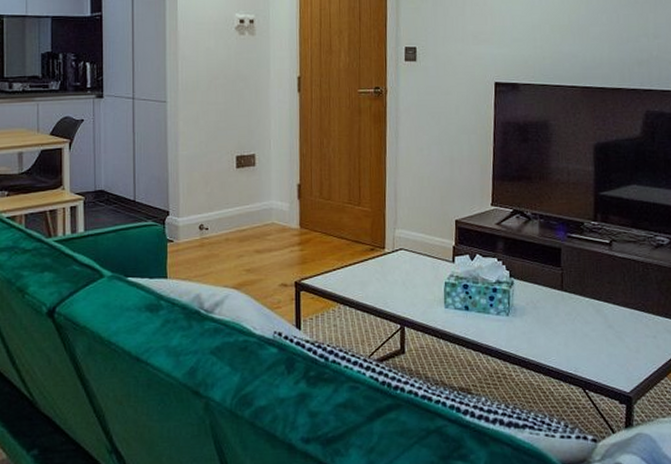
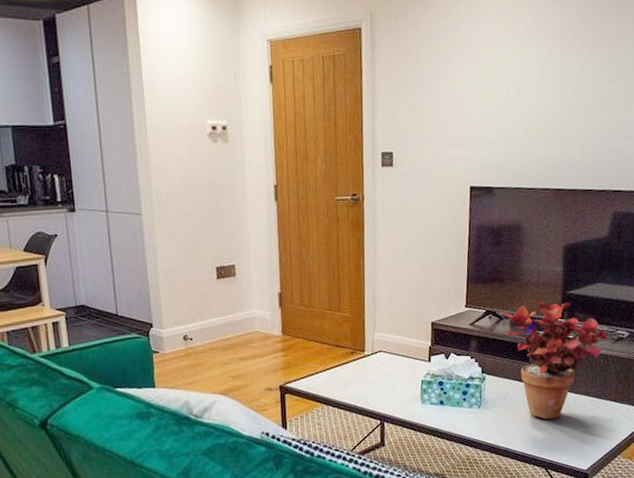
potted plant: none [529,202,647,332] -> present [501,301,609,420]

